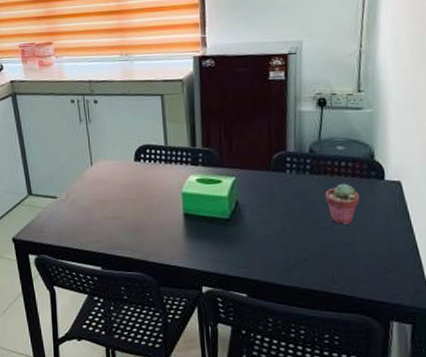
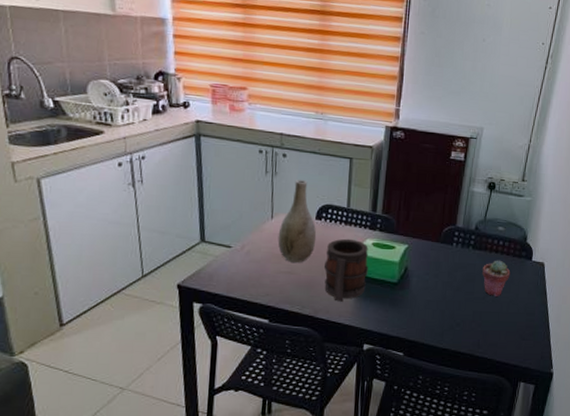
vase: none [99,122,138,208] -> present [278,179,317,264]
mug: none [149,177,196,244] -> present [324,238,368,302]

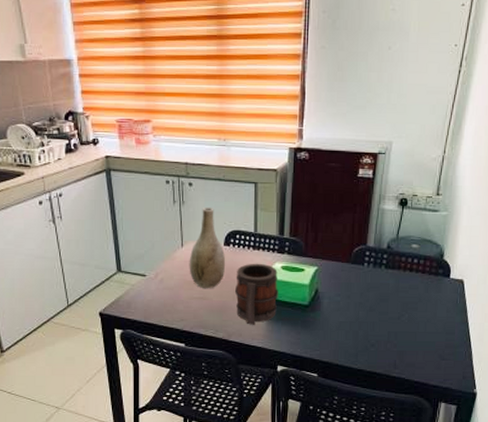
potted succulent: present [482,260,511,296] -> none [396,278,427,316]

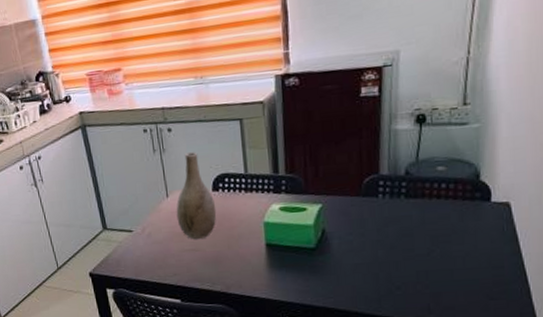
mug: present [235,263,278,325] -> none [229,206,279,275]

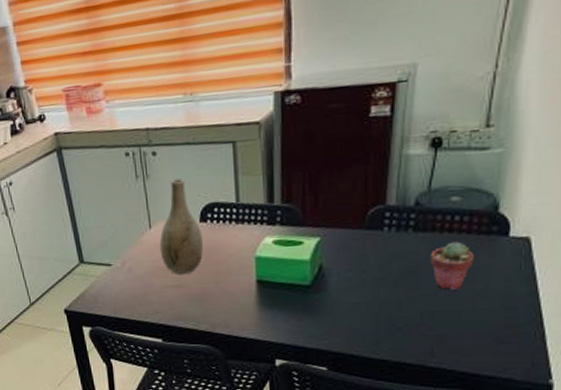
potted succulent: none [422,206,462,251] -> present [431,241,475,290]

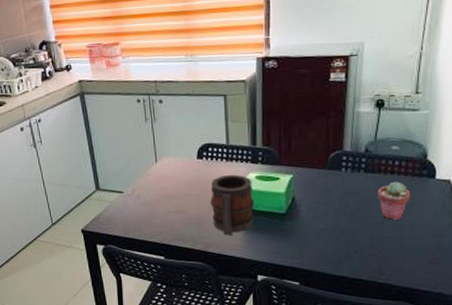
vase: present [159,177,204,275] -> none [163,122,200,203]
mug: none [217,239,271,314] -> present [210,174,254,236]

